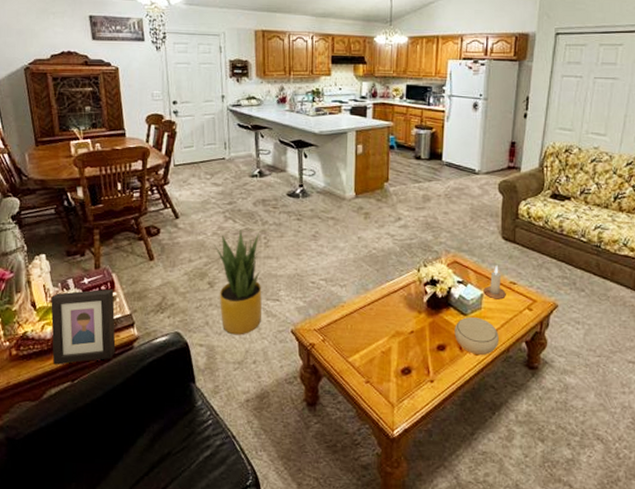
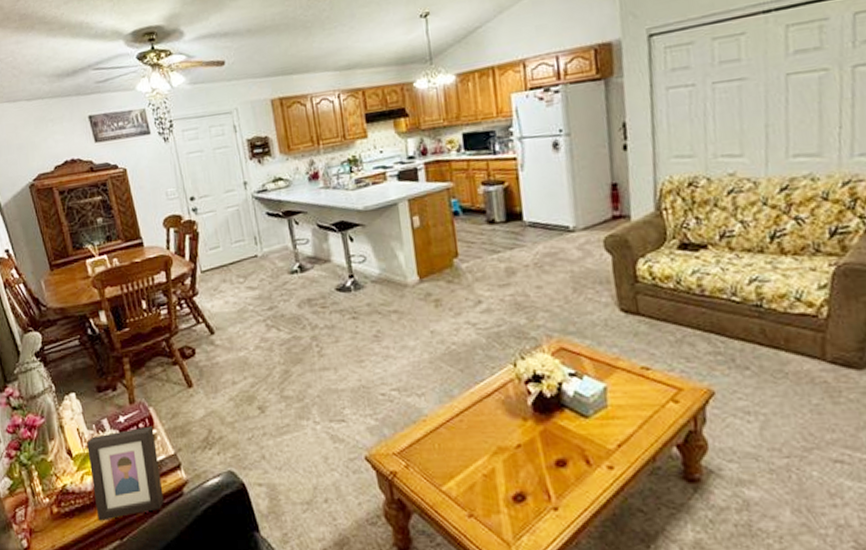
planter: present [214,229,262,335] -> none [259,338,327,469]
bowl: present [454,317,499,356] -> none [574,419,639,470]
candle: present [483,265,506,300] -> none [606,347,639,393]

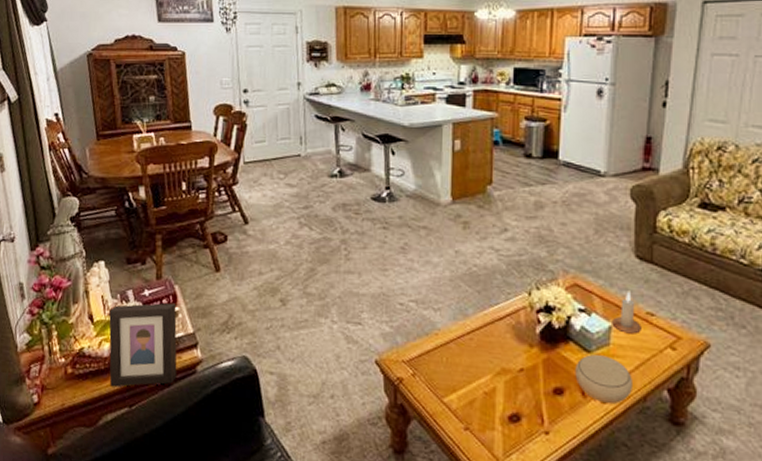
bowl: none [574,419,639,470] -> present [575,354,632,405]
candle: none [606,347,639,393] -> present [612,291,642,334]

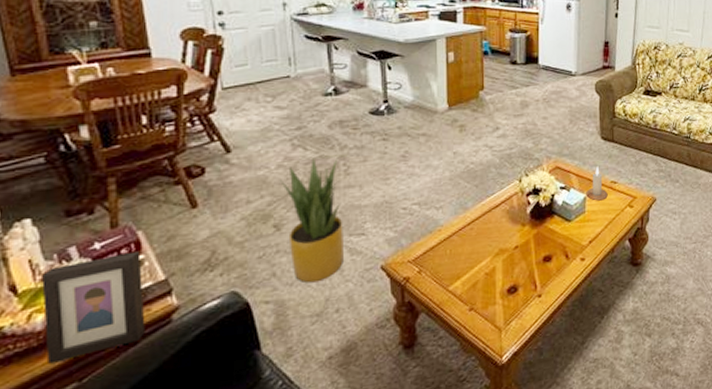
planter: none [288,238,342,363] -> present [280,158,343,283]
bowl: present [575,354,632,405] -> none [560,222,603,261]

